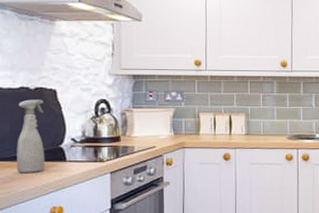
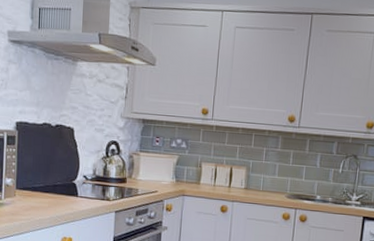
spray bottle: present [17,99,45,173] -> none [36,135,63,204]

